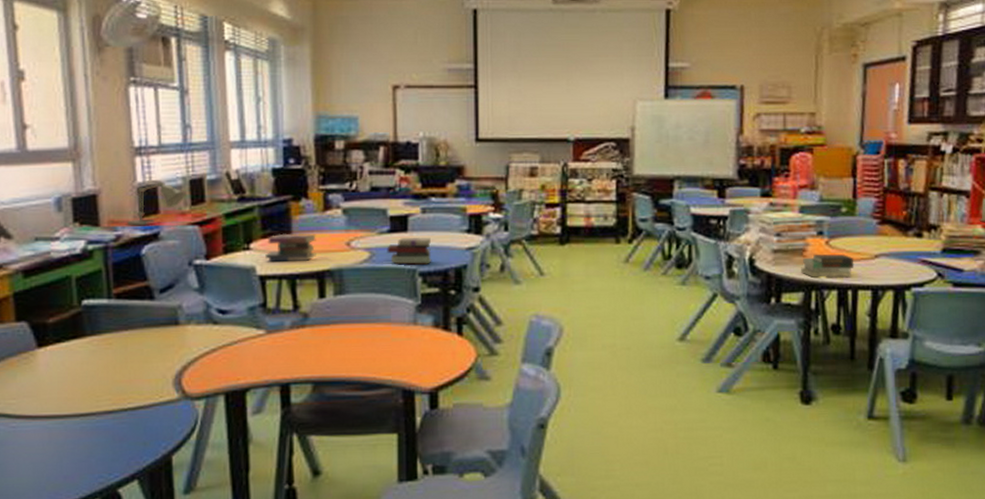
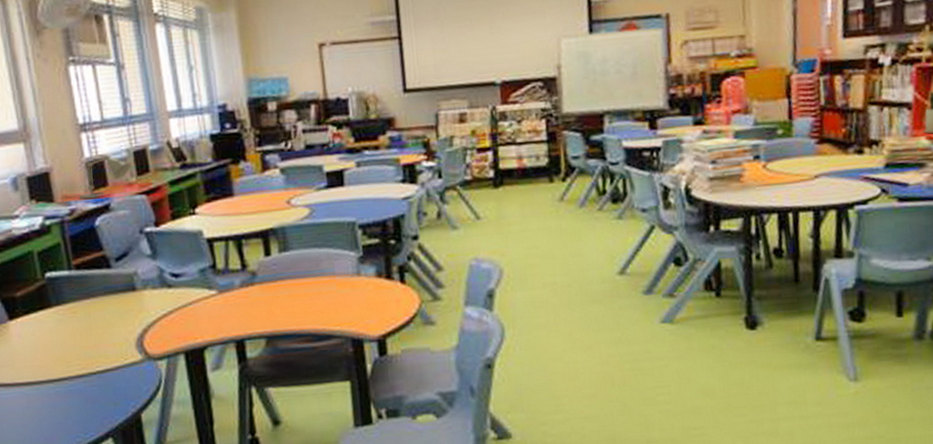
books: present [265,233,316,262] -> none [211,195,259,225]
books: present [387,237,432,266] -> none [325,190,370,219]
books: present [800,254,855,278] -> none [738,177,794,203]

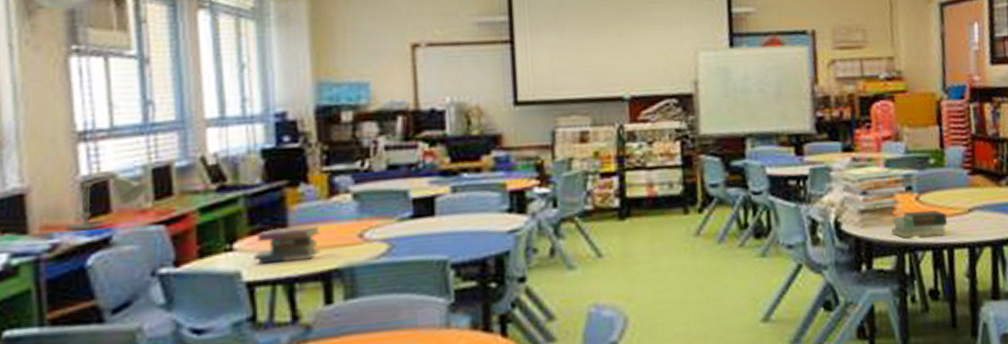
books: none [211,195,259,225] -> present [254,226,320,264]
books: none [738,177,794,203] -> present [890,210,948,239]

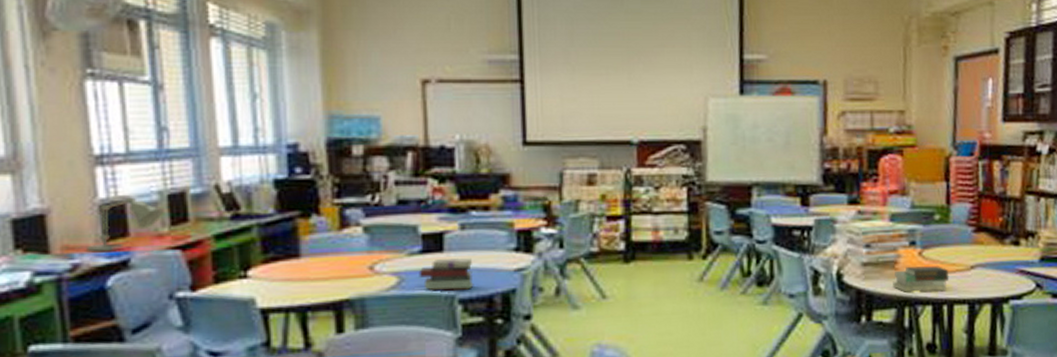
books: present [254,226,320,264] -> none [267,257,332,292]
books: none [410,221,467,257] -> present [419,257,474,292]

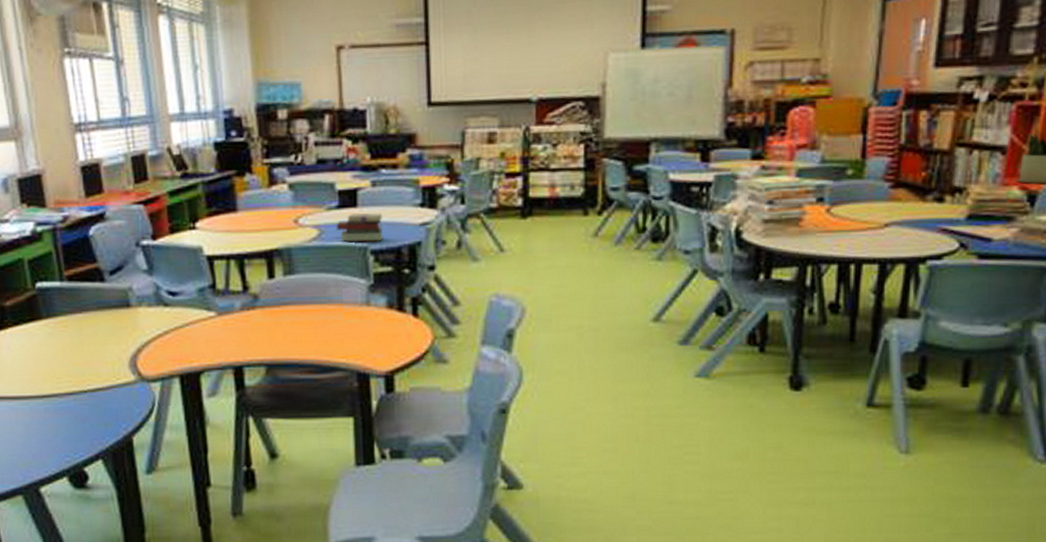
desk lamp: present [86,197,163,252] -> none [73,159,128,207]
books: present [892,266,950,292] -> none [794,223,860,251]

